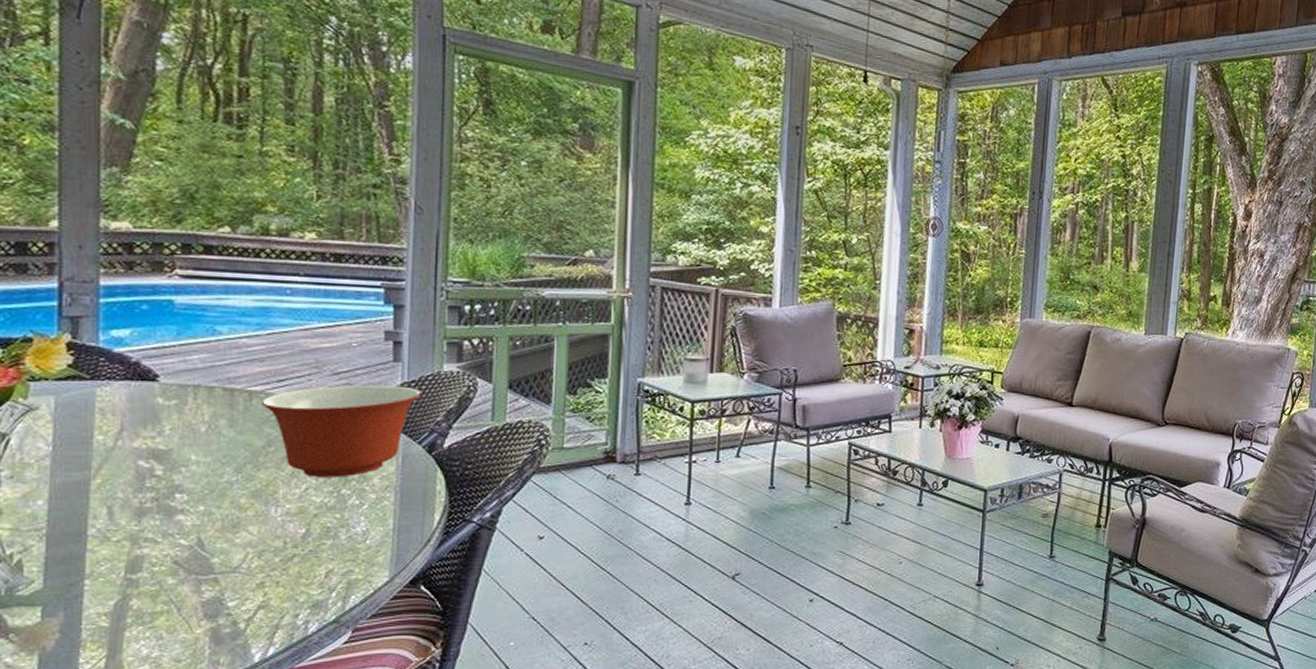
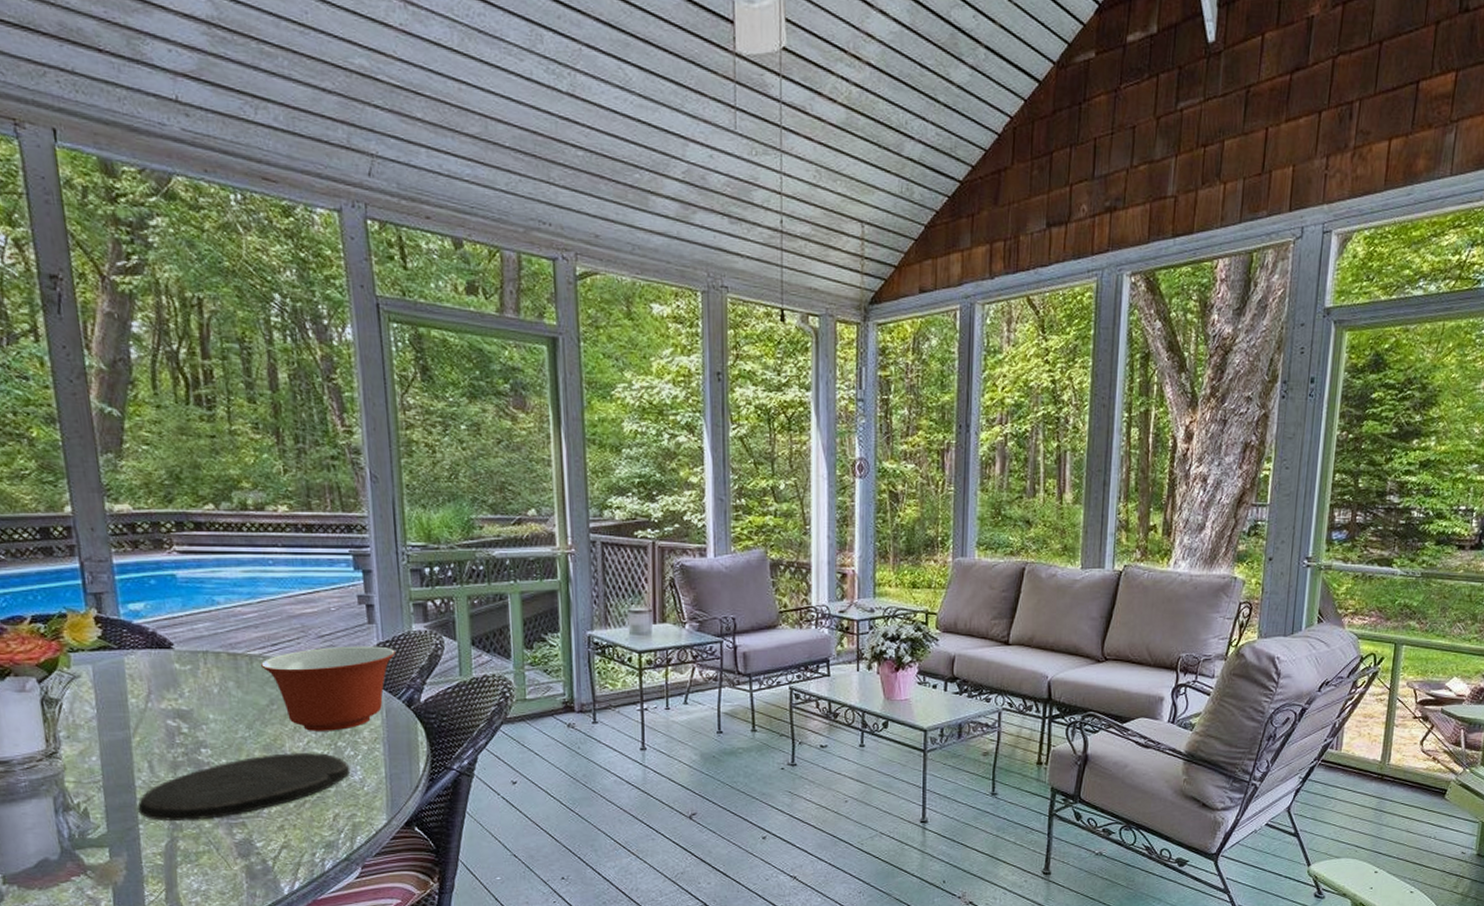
plate: none [86,501,353,575] -> present [137,753,351,820]

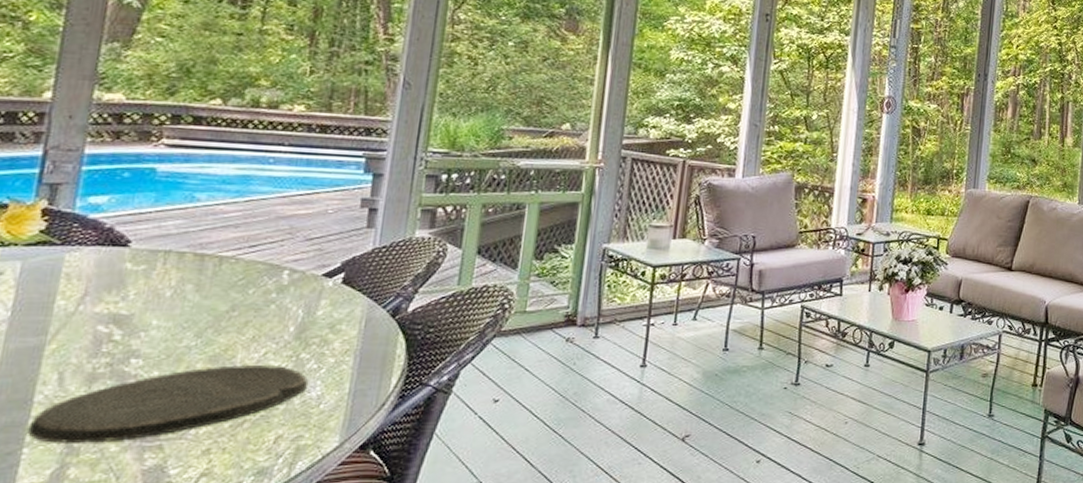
mixing bowl: present [261,646,396,731] -> none [231,250,391,341]

